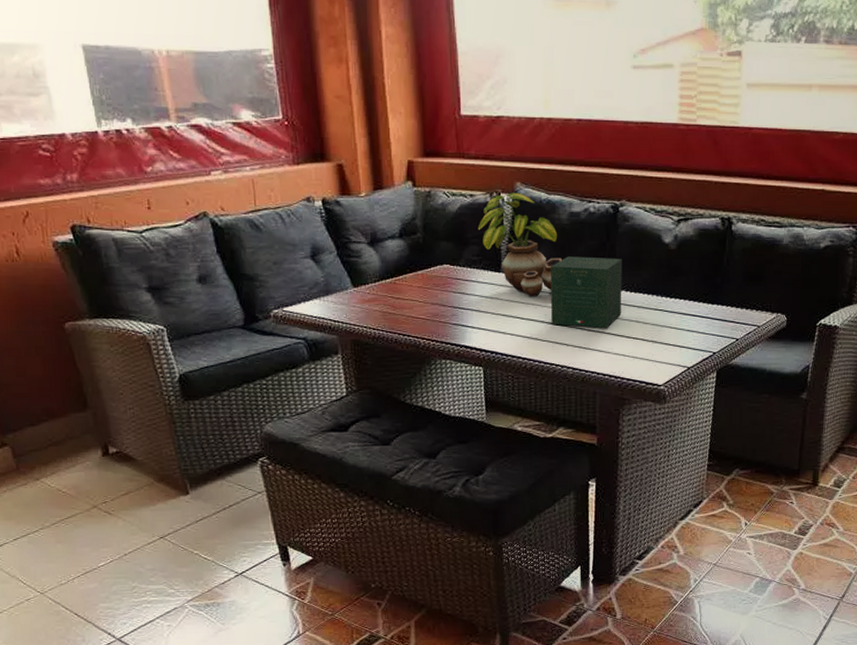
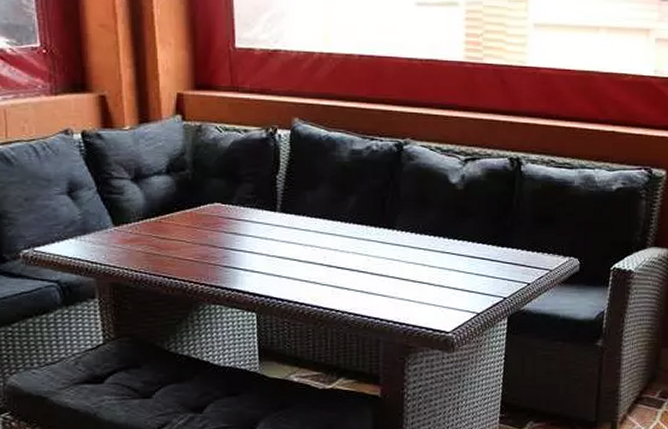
potted plant: present [477,192,562,297] -> none [252,128,343,238]
gift box: present [550,256,622,328] -> none [330,196,407,271]

